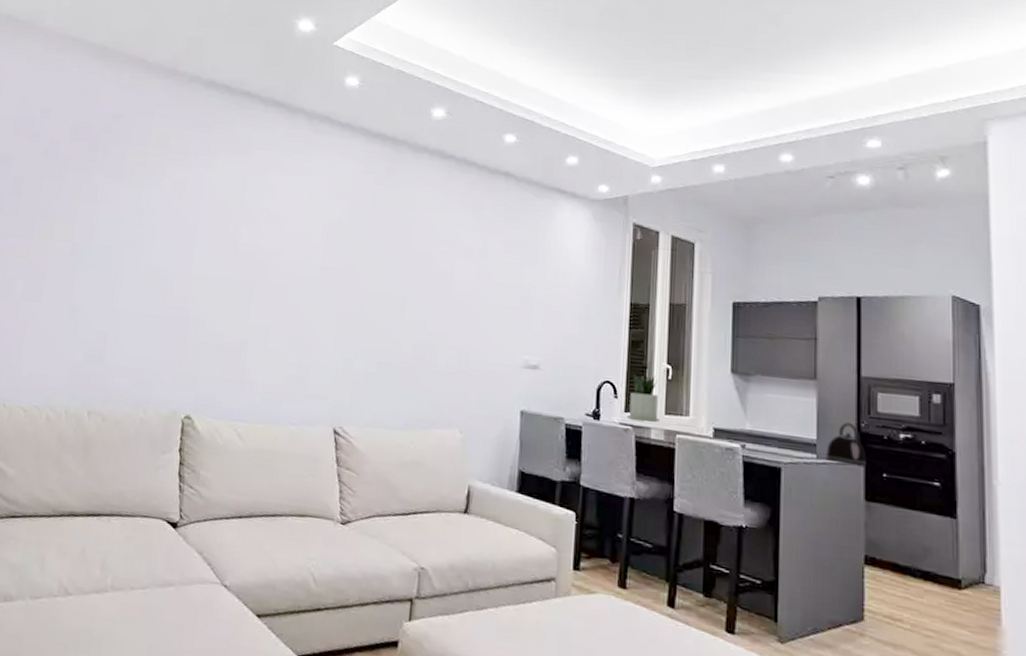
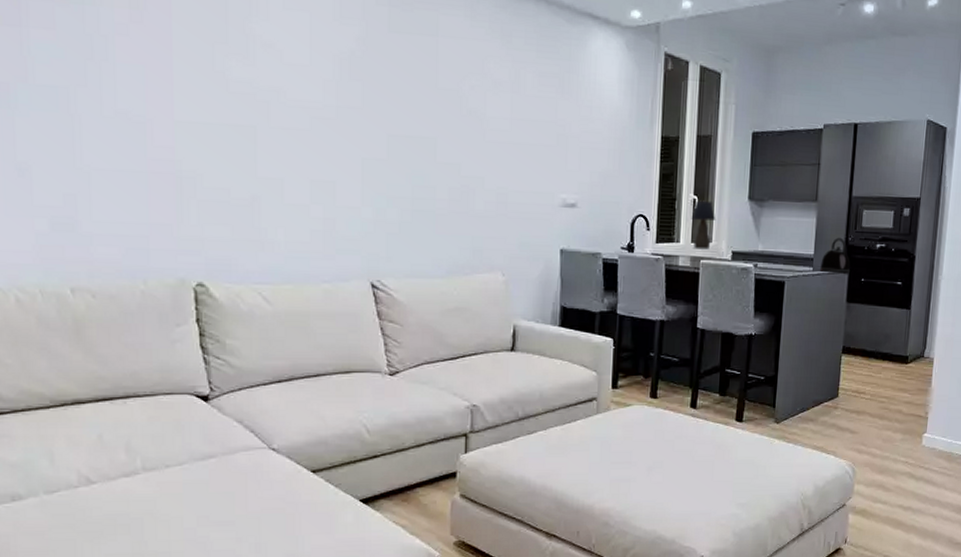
planter: present [626,373,660,423] -> none [657,205,687,251]
table lamp: none [664,370,694,424] -> present [691,200,716,250]

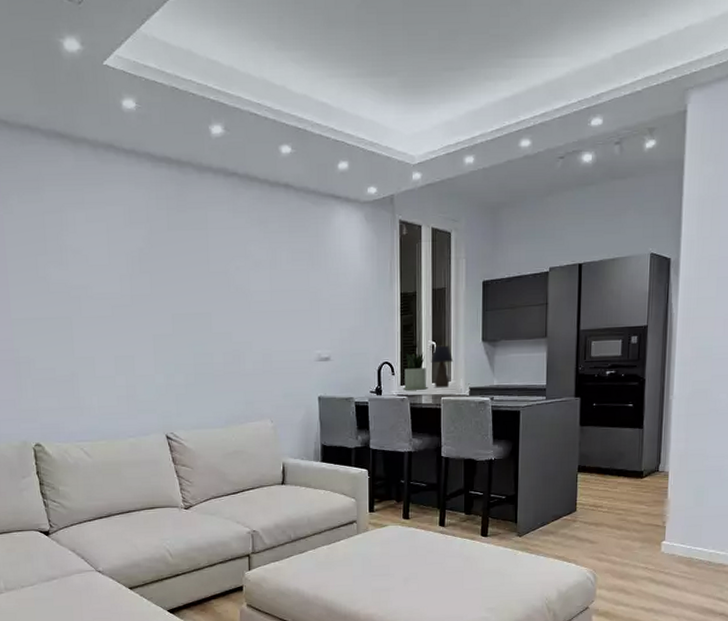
planter: none [657,205,687,251] -> present [402,352,428,392]
kettle: present [819,237,851,275] -> none [552,368,582,401]

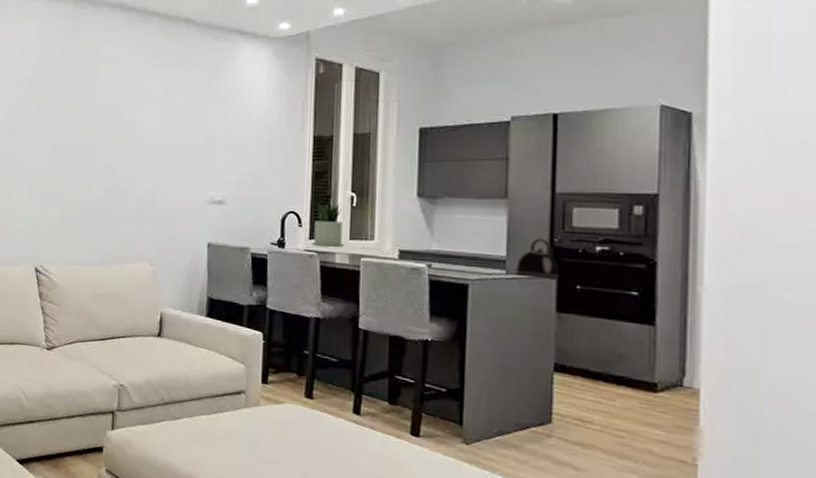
table lamp: present [431,345,454,388] -> none [349,197,379,247]
kettle: none [552,368,582,401] -> present [514,238,560,281]

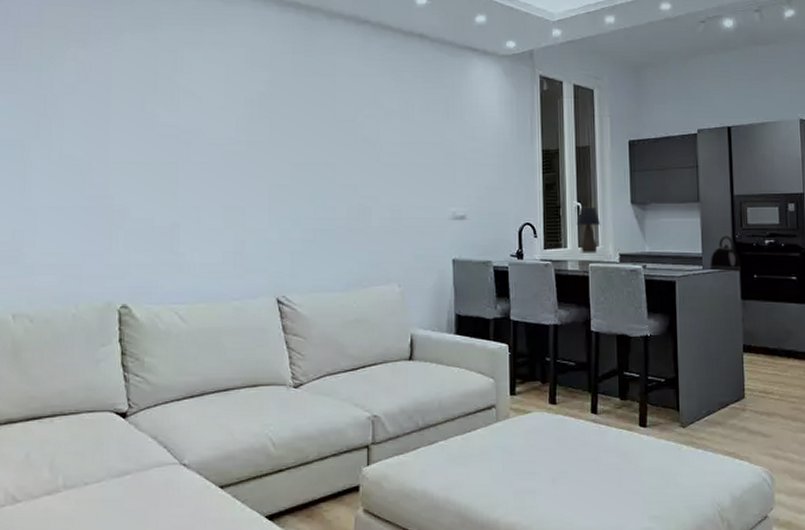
planter: present [311,202,345,248] -> none [545,213,574,256]
table lamp: none [349,197,379,247] -> present [576,206,601,253]

